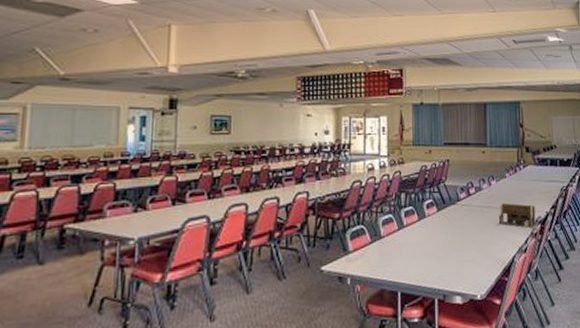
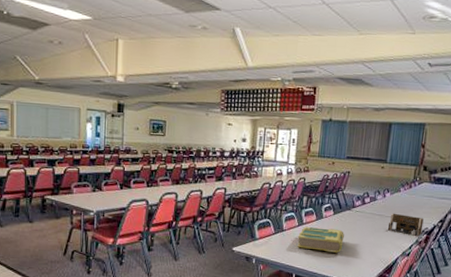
book: none [399,228,452,259] -> present [297,226,344,253]

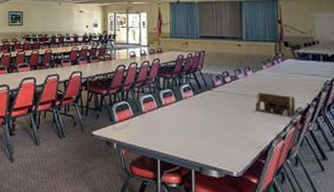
book: present [297,226,344,253] -> none [159,108,208,136]

